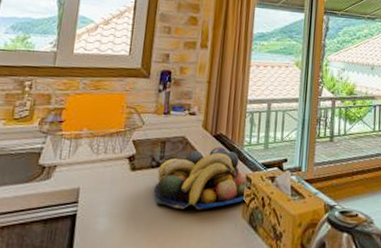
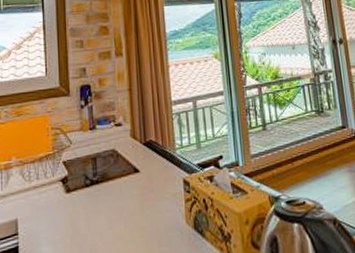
fruit bowl: present [153,147,247,210] -> none [92,154,187,225]

